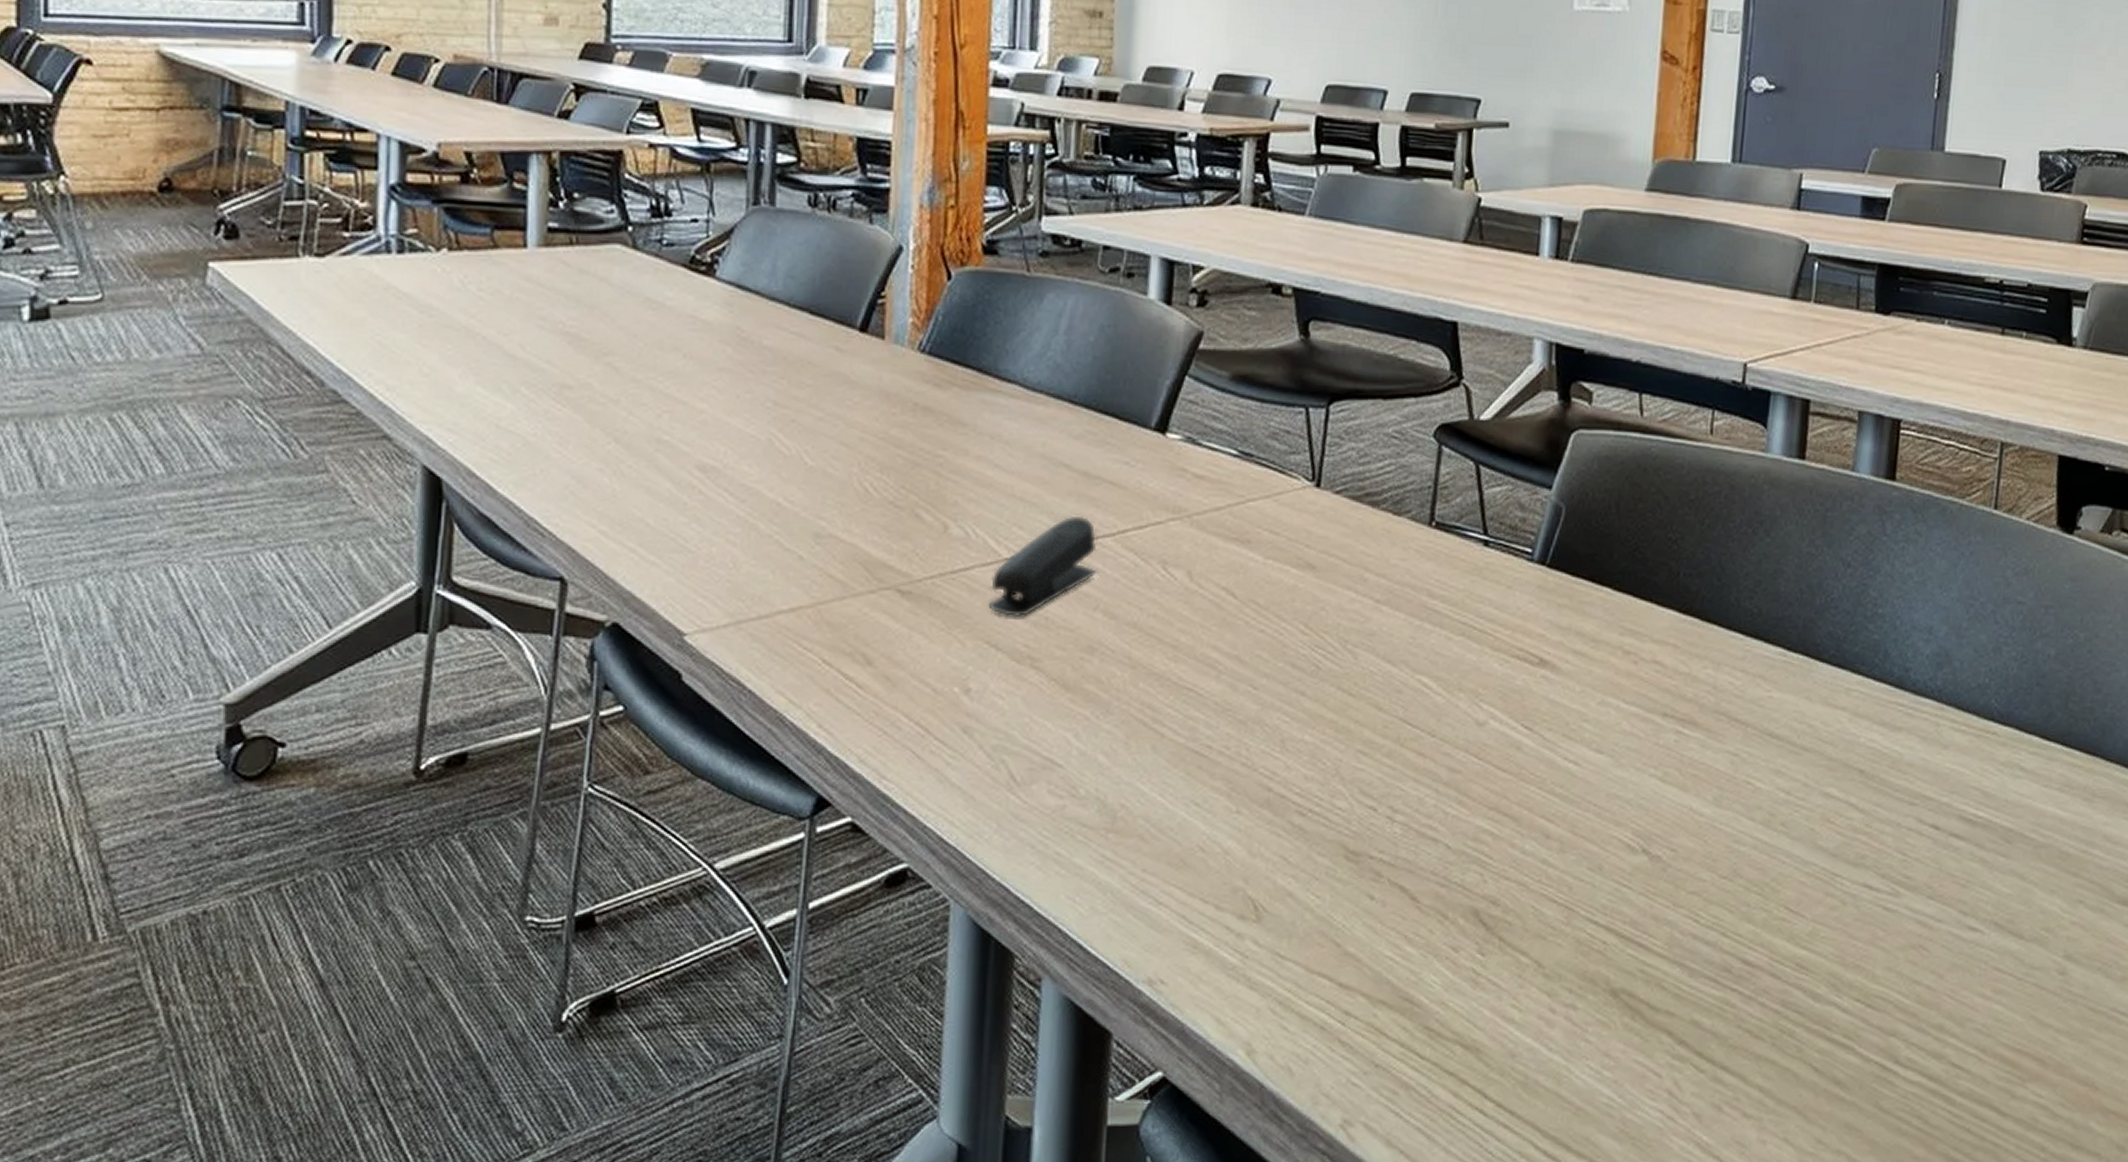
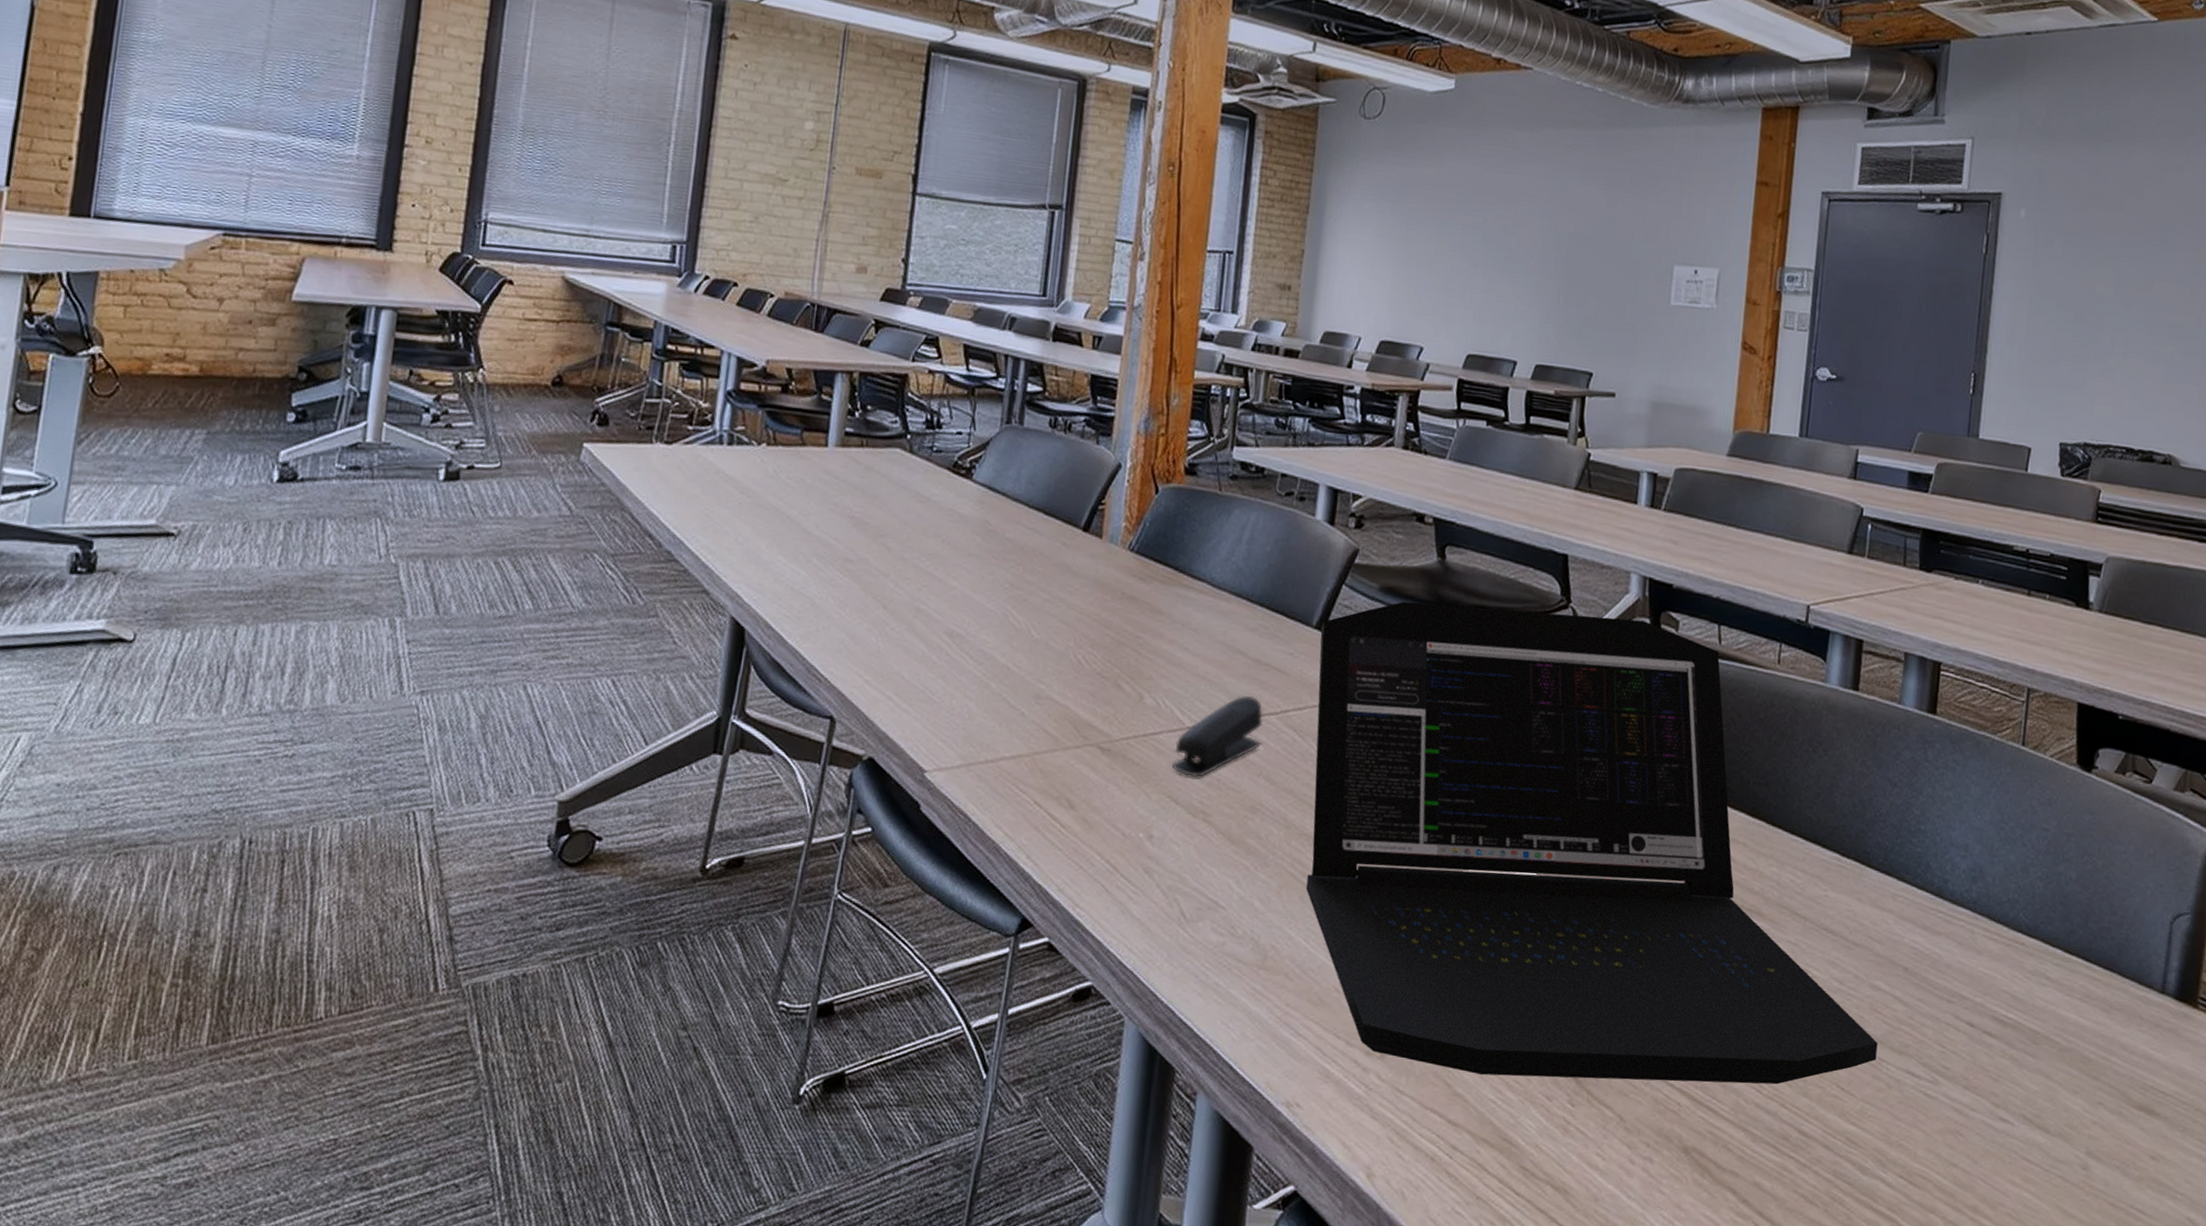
laptop: none [1159,390,1831,930] -> present [1306,601,1878,1085]

